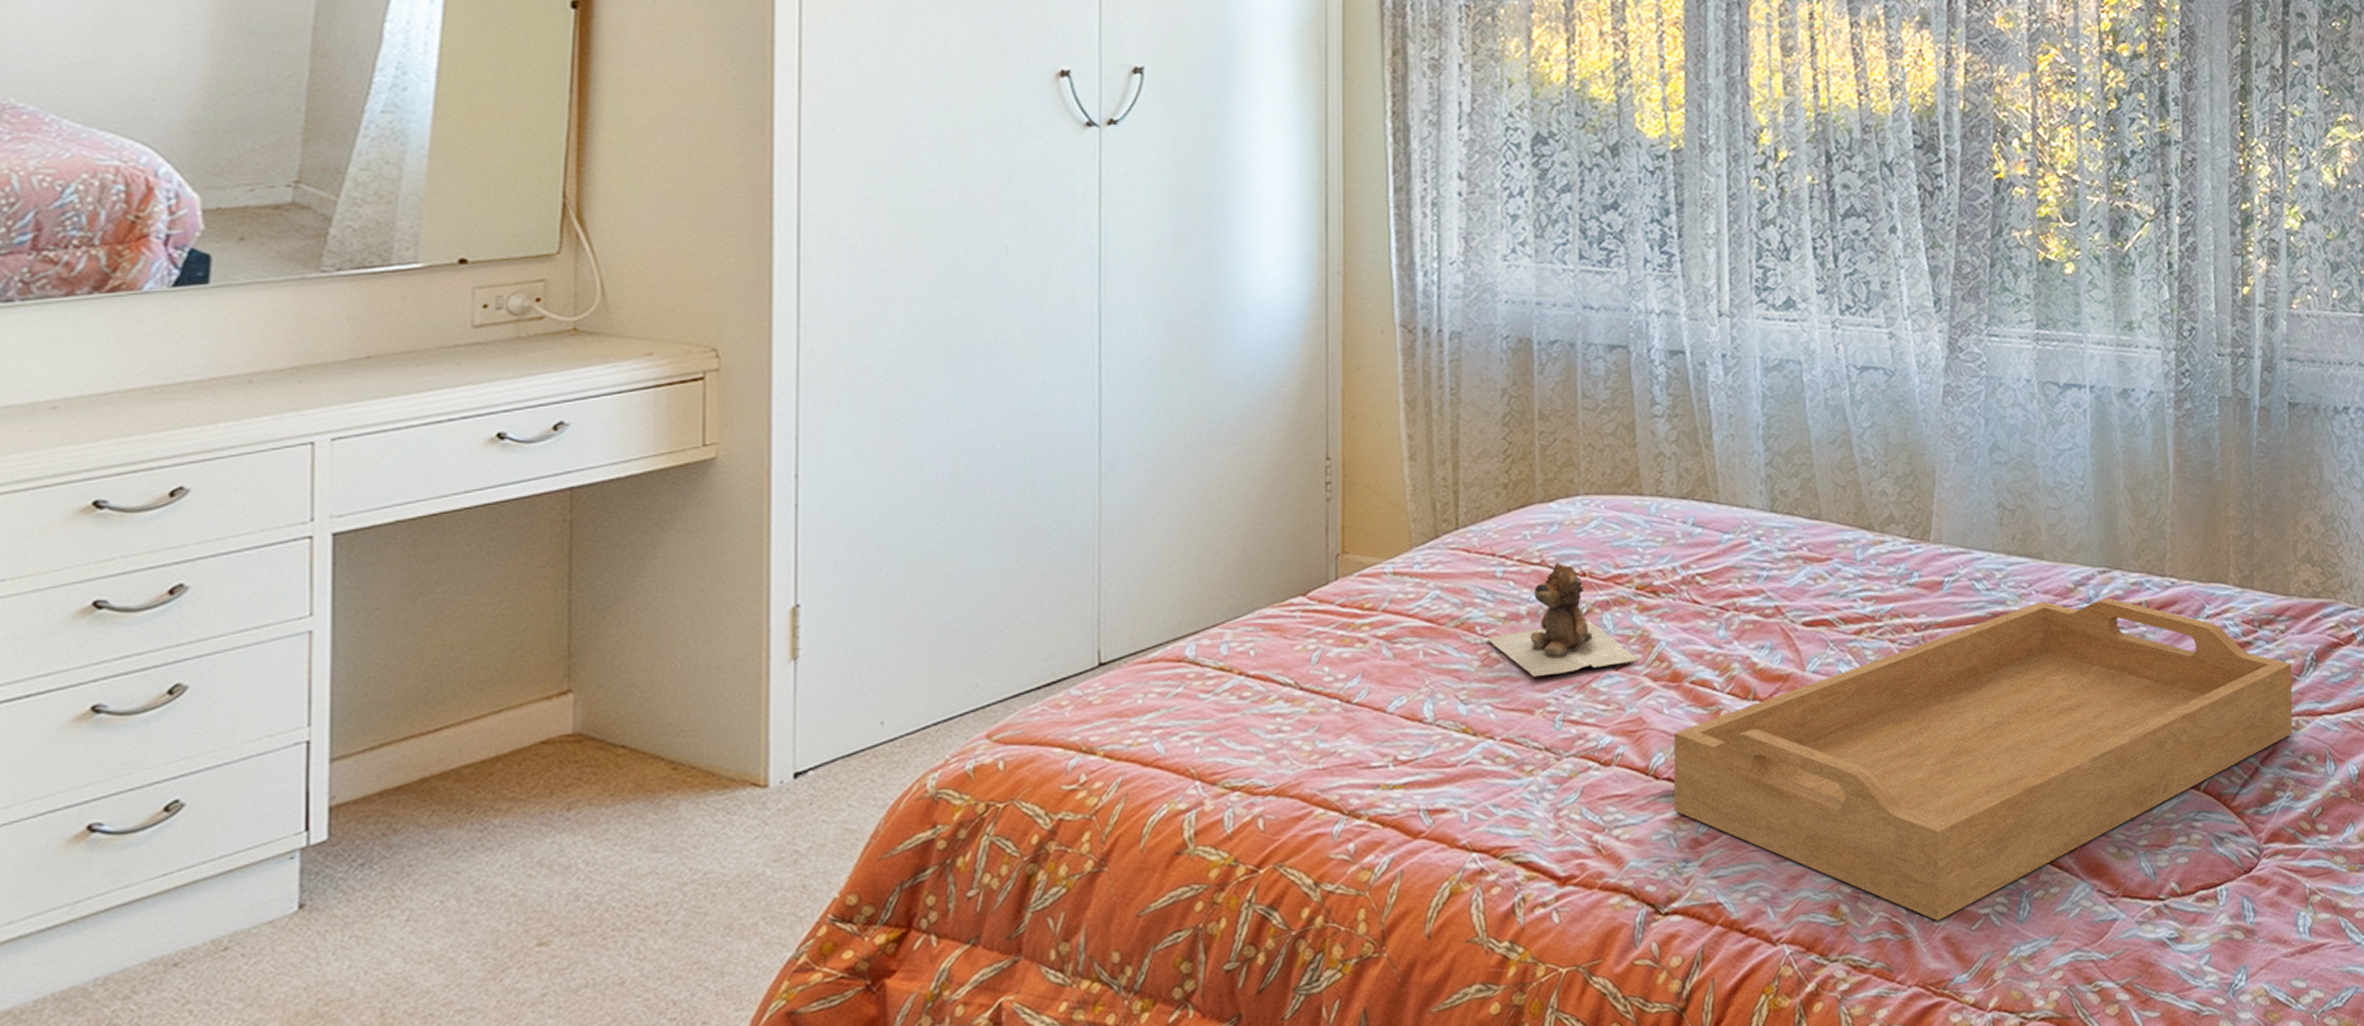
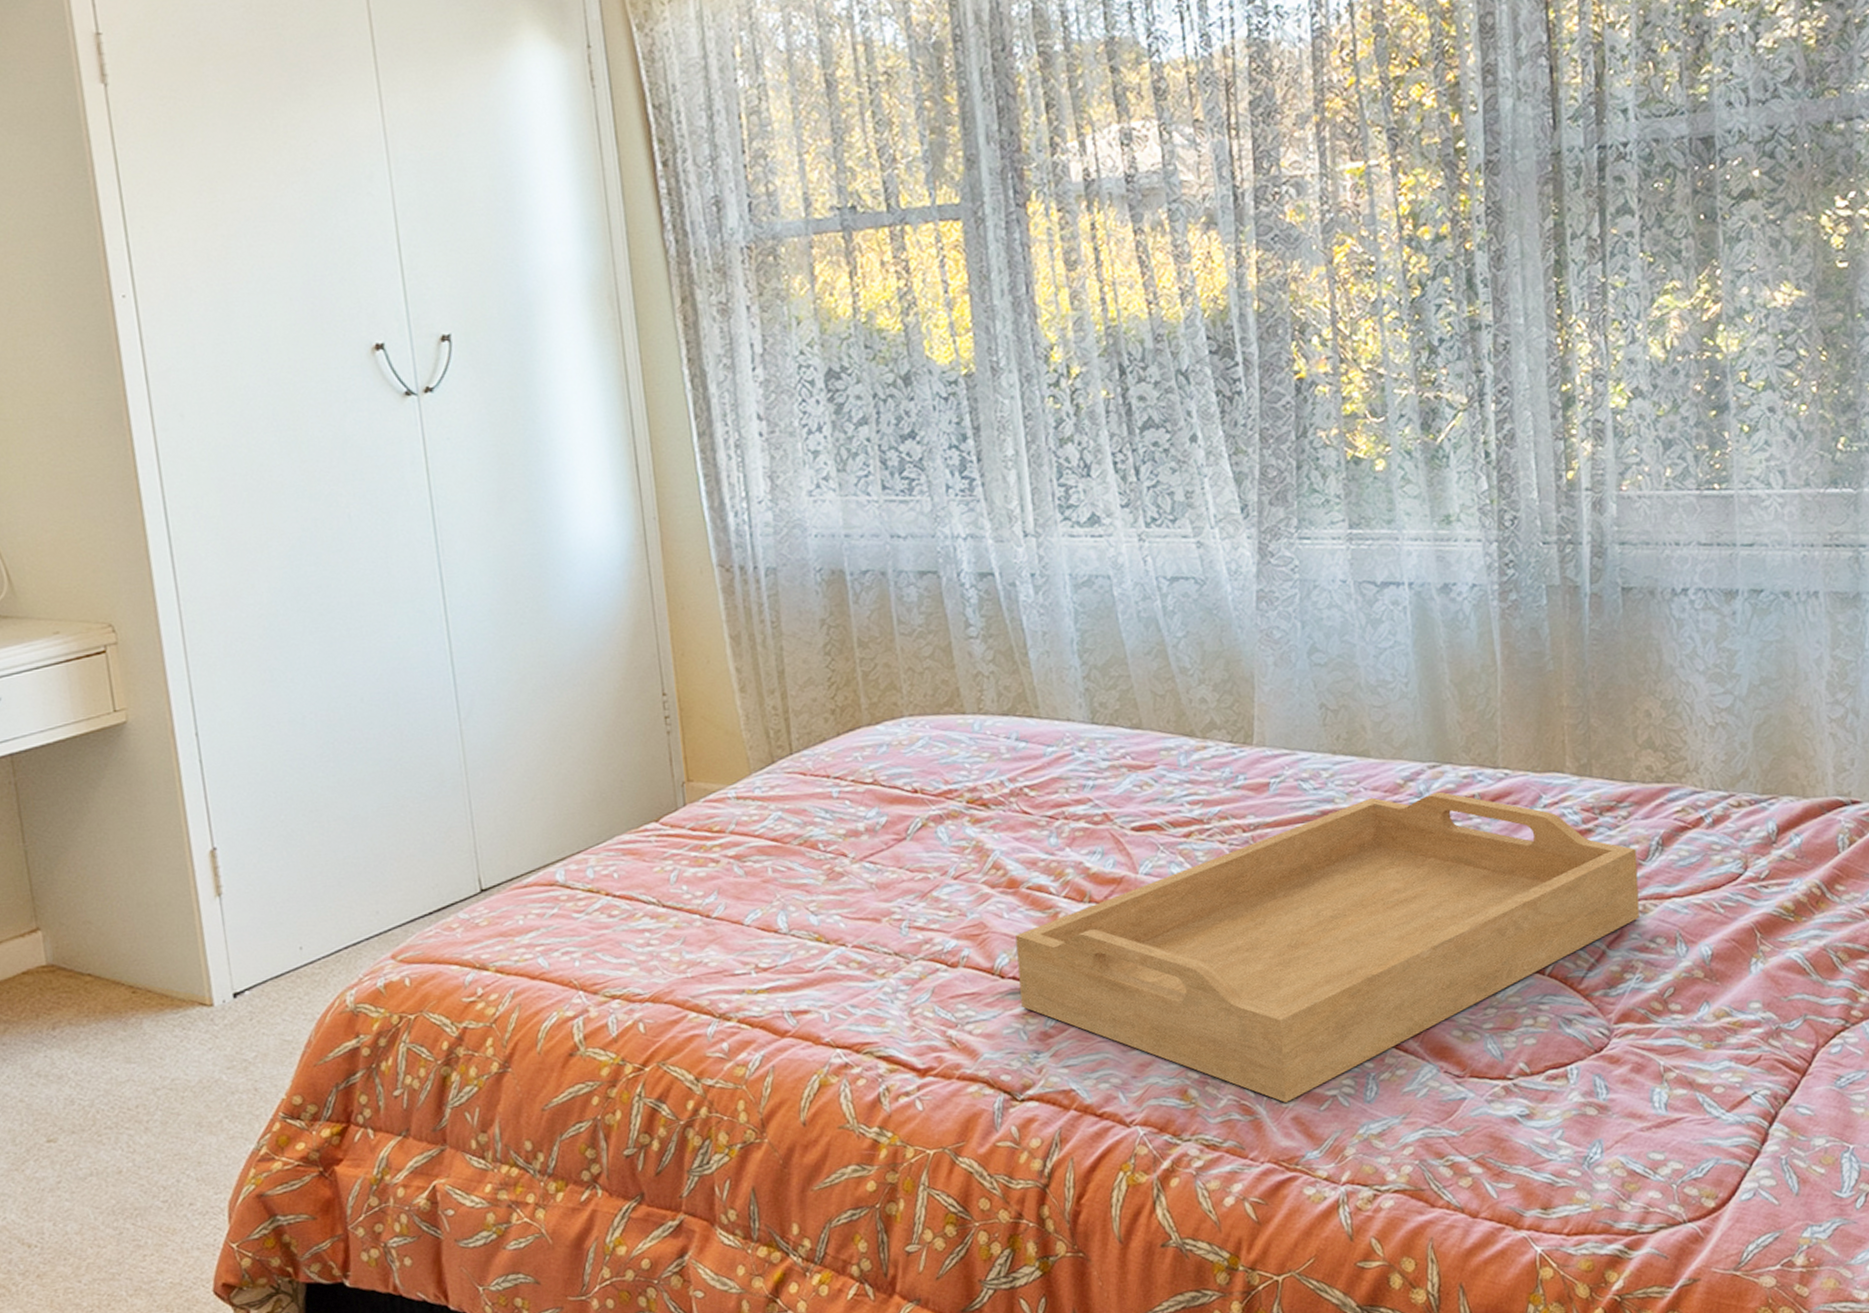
teddy bear: present [1485,563,1638,677] -> none [828,781,975,889]

